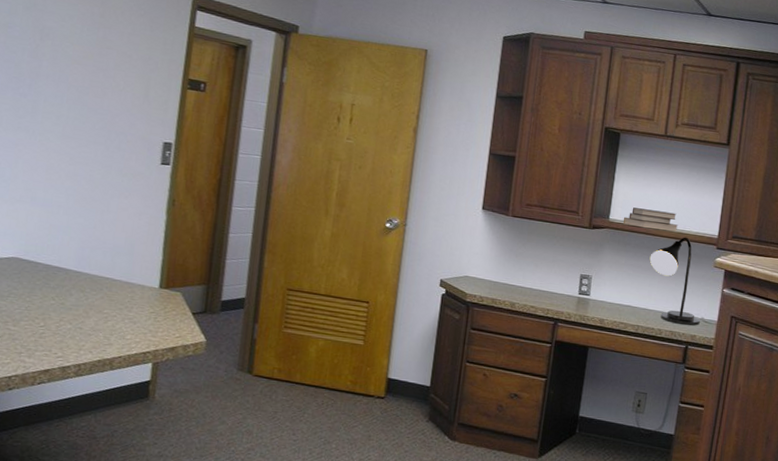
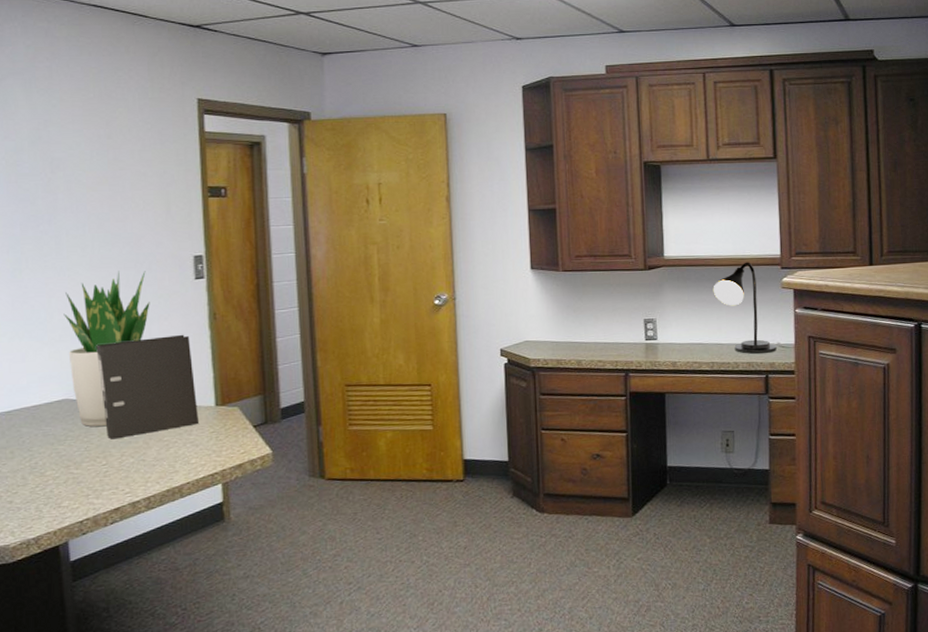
planter: none [24,144,115,290] -> present [63,271,150,427]
binder: none [49,210,146,304] -> present [96,334,200,439]
books: present [622,207,679,232] -> none [678,239,737,260]

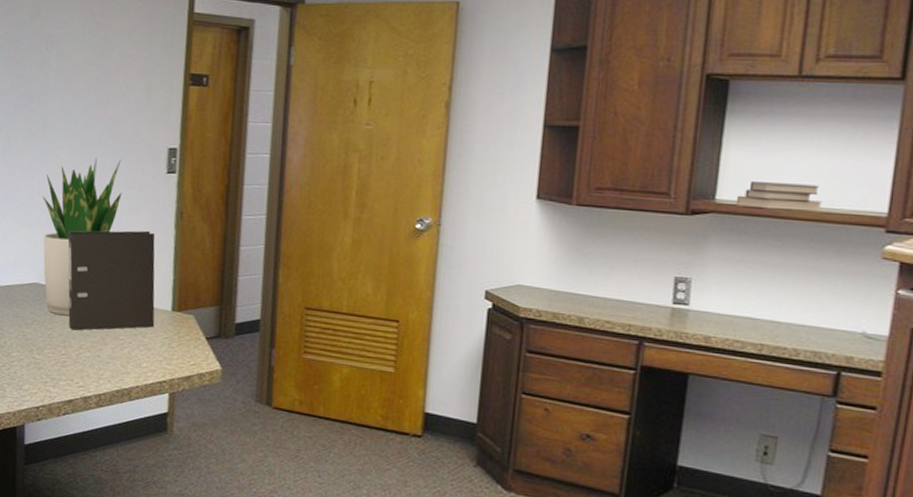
books: none [678,239,737,260] -> present [735,182,823,212]
desk lamp: present [713,262,777,355] -> none [777,218,860,344]

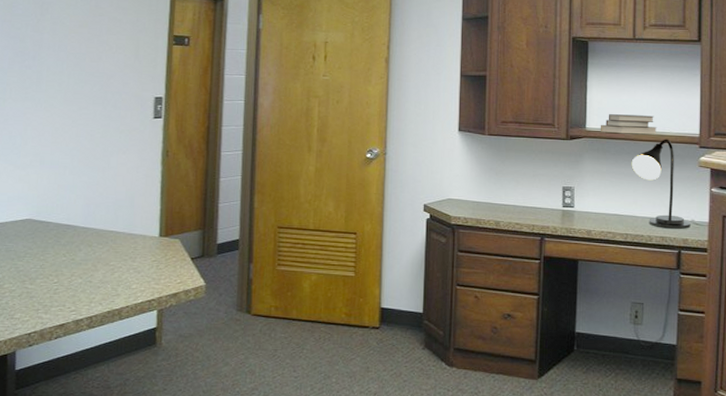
planter: present [43,157,122,316] -> none [36,106,112,247]
binder: present [67,230,155,330] -> none [60,168,144,260]
desk lamp: none [777,218,860,344] -> present [631,139,691,230]

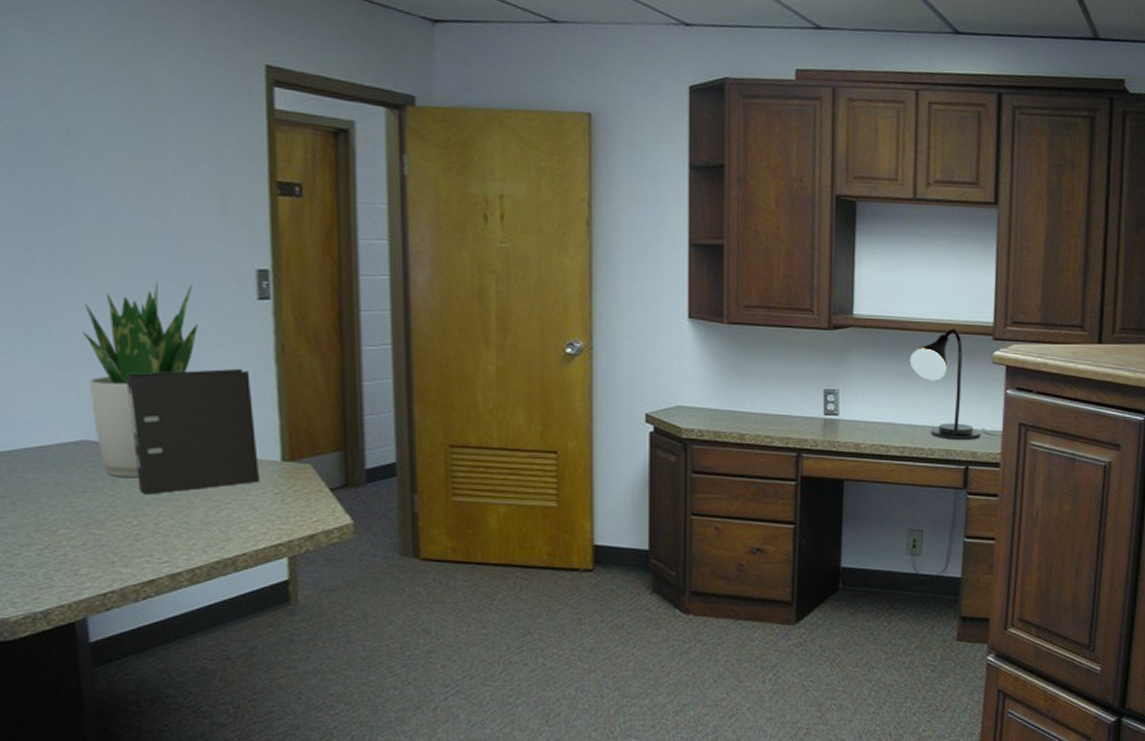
planter: none [36,106,112,247] -> present [82,281,198,478]
binder: none [60,168,144,260] -> present [126,368,261,495]
books: present [600,114,657,135] -> none [871,297,942,324]

